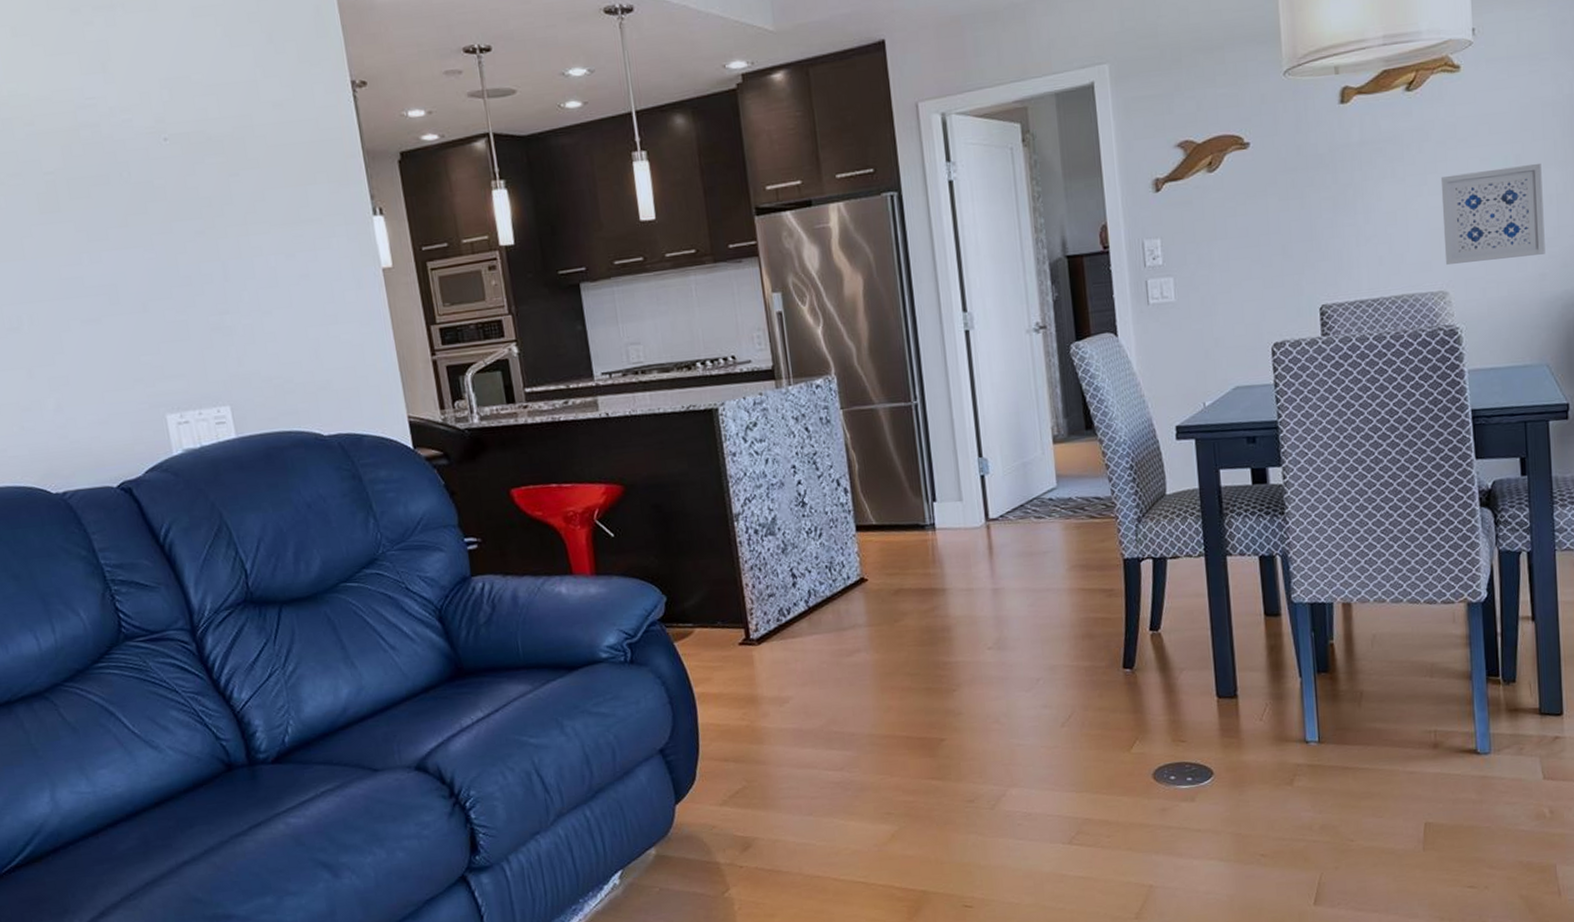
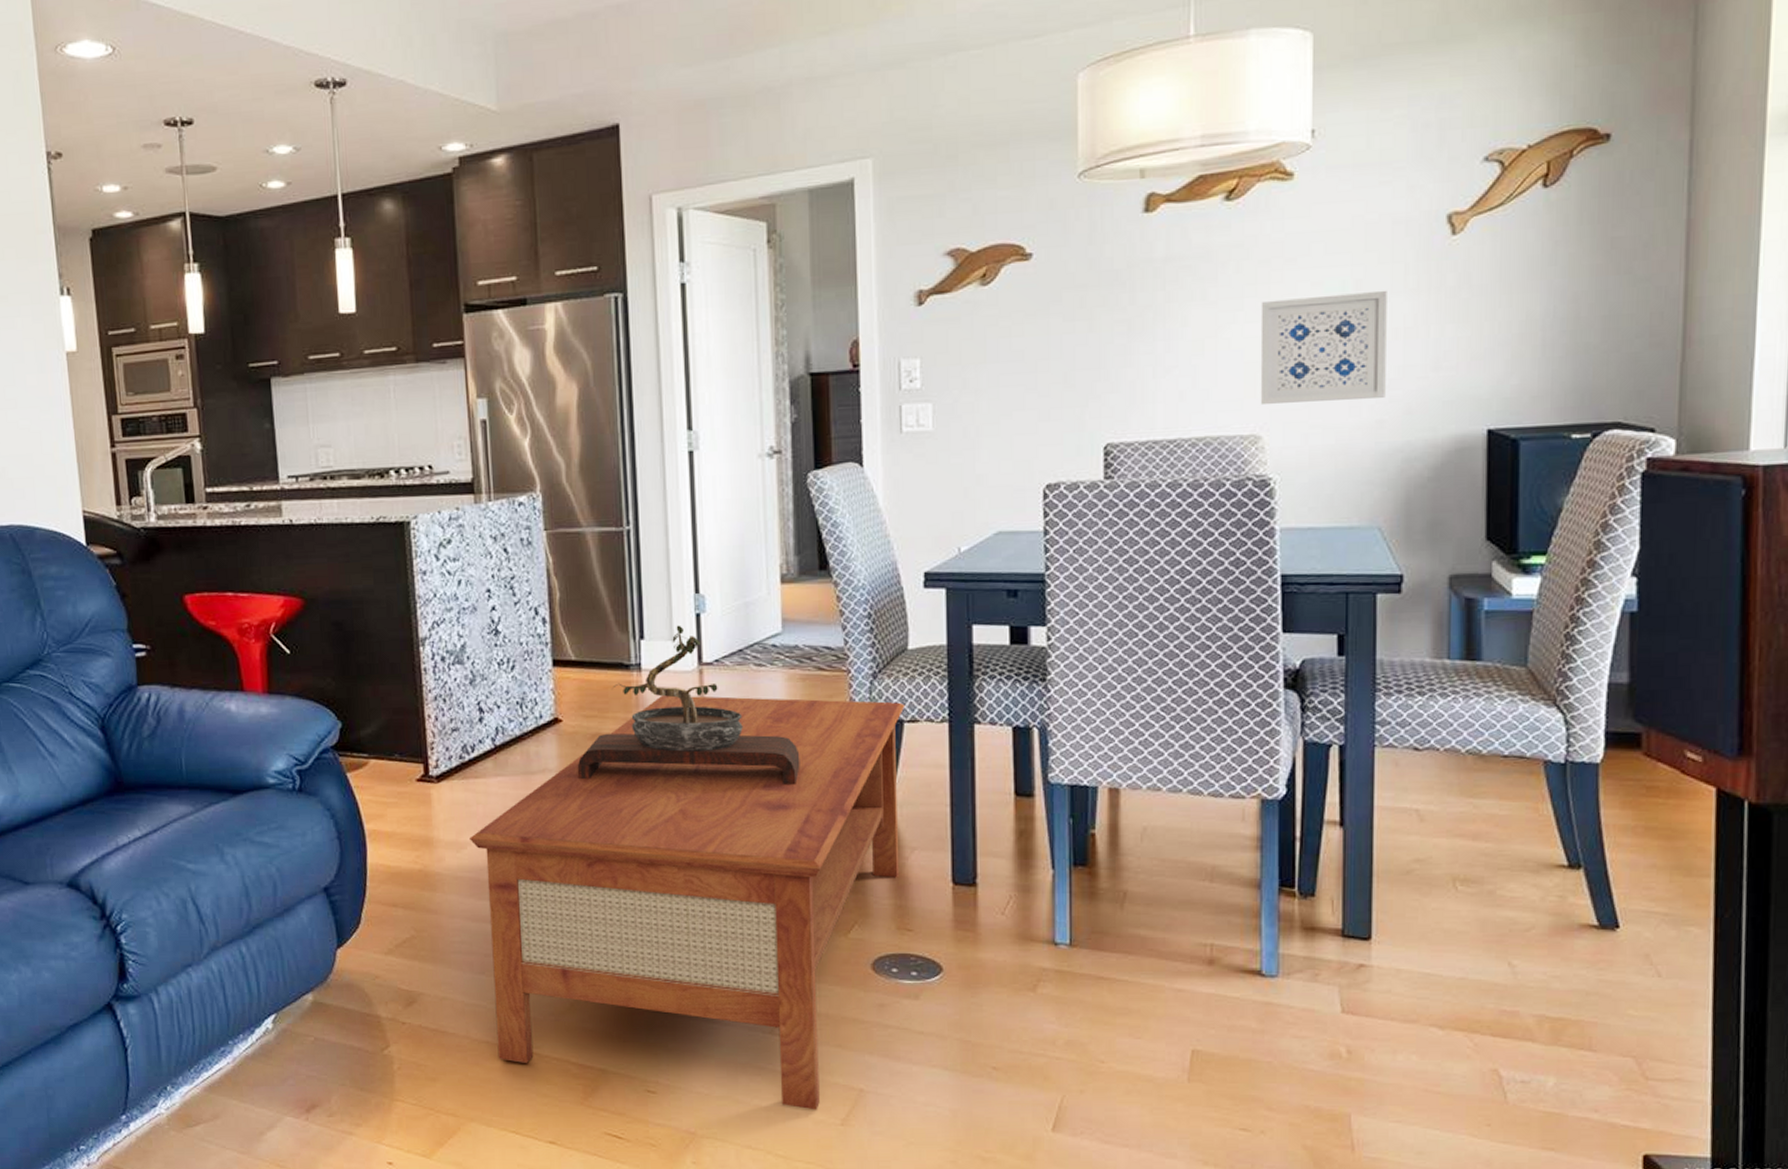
coffee table: none [791,541,1172,908] -> present [470,695,906,1110]
bonsai tree: none [883,486,1081,632] -> present [577,625,800,786]

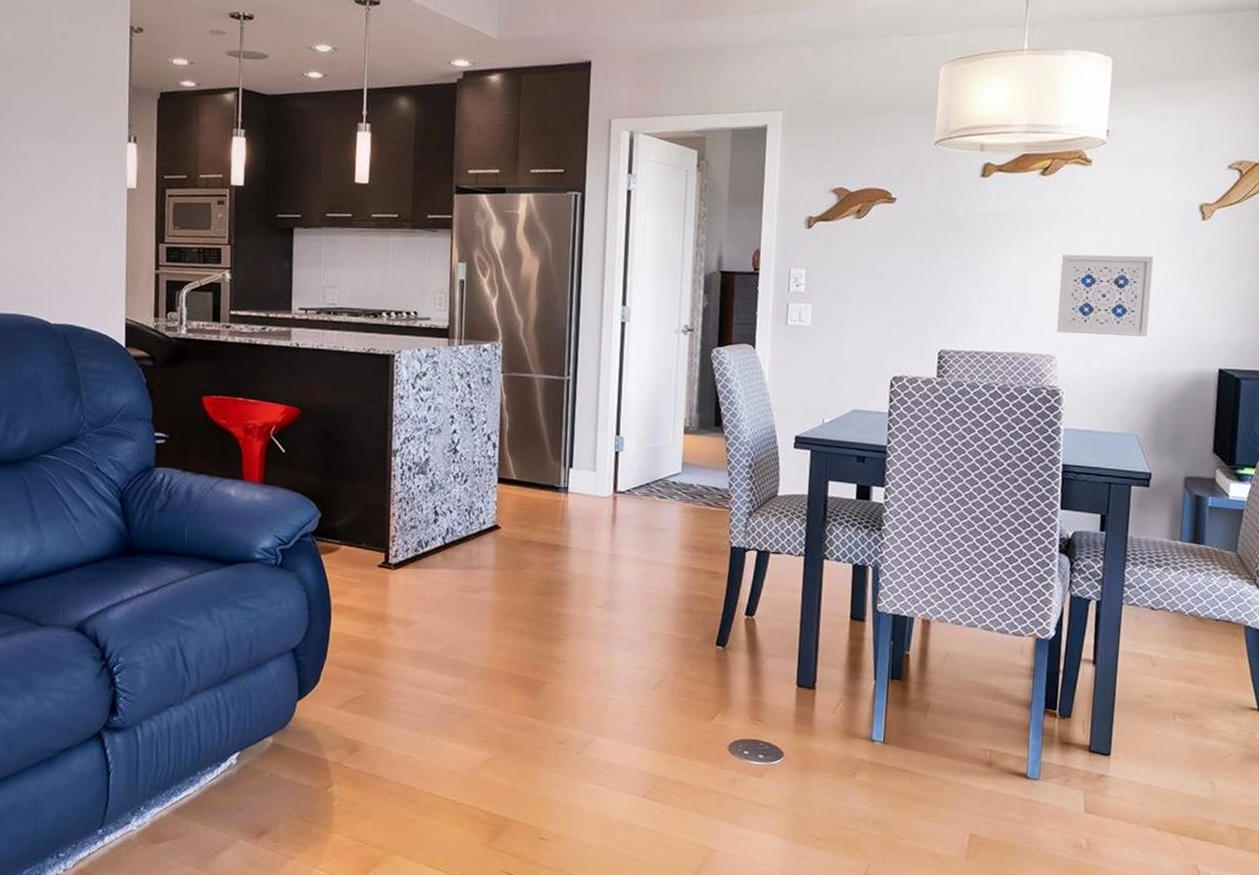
coffee table: present [470,695,906,1110] -> none [416,515,772,863]
bonsai tree: present [577,625,800,786] -> none [509,459,687,596]

